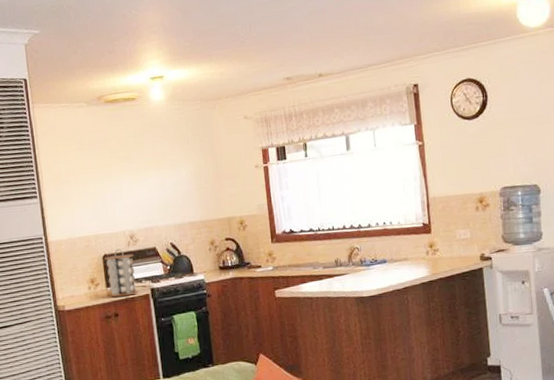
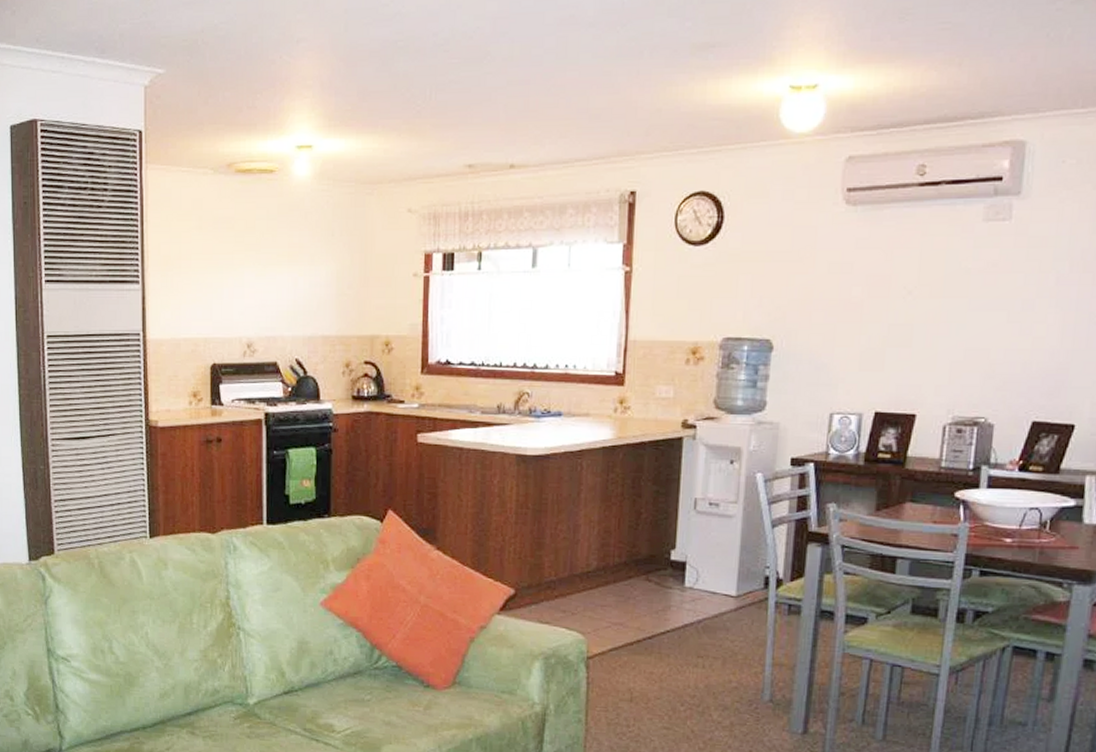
spice rack: present [105,248,139,298] -> none [213,358,249,418]

